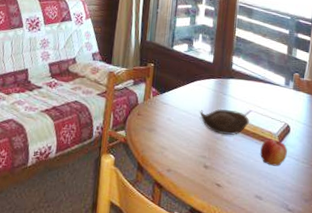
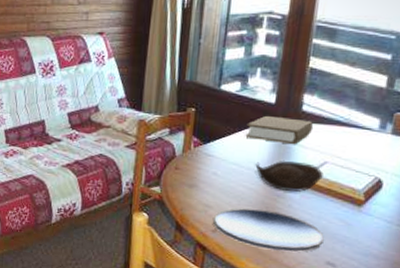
plate: none [168,149,252,188] -> present [213,208,324,253]
book: none [192,71,241,96] -> present [245,115,314,145]
apple: present [260,138,287,166] -> none [336,196,376,229]

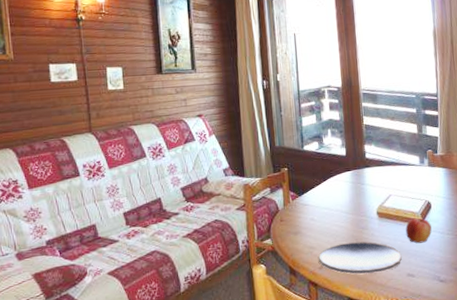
book: present [245,115,314,145] -> none [328,165,377,186]
bowl: present [255,160,323,192] -> none [341,198,391,223]
apple: none [336,196,376,229] -> present [405,218,432,243]

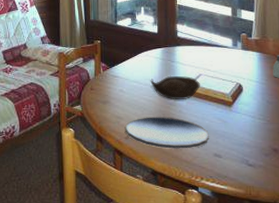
bowl: none [341,198,391,223] -> present [150,75,200,99]
apple: present [405,218,432,243] -> none [215,99,242,125]

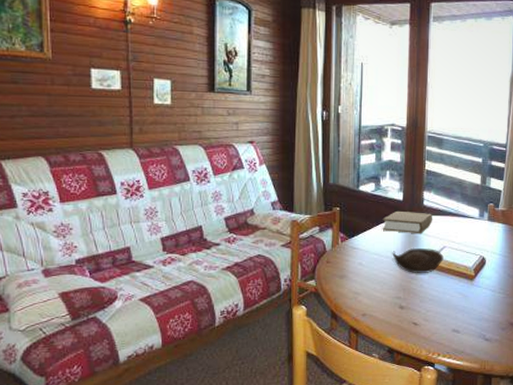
plate: present [125,117,209,149] -> none [363,292,449,326]
book: none [139,42,188,63] -> present [382,210,433,234]

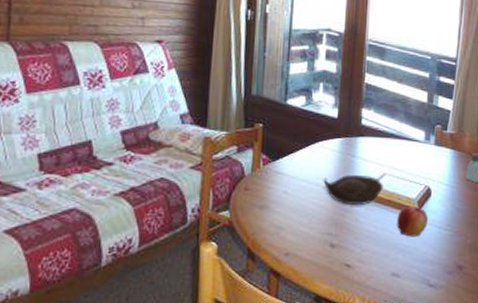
book: present [382,210,433,234] -> none [312,129,372,159]
apple: none [456,273,483,299] -> present [397,205,428,237]

